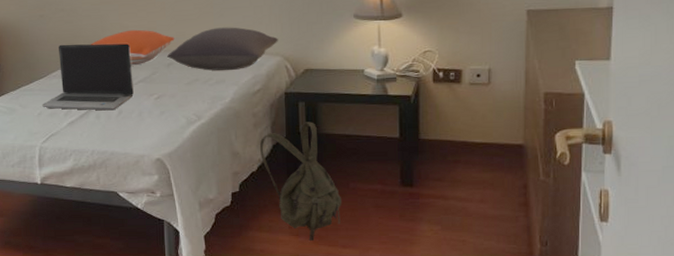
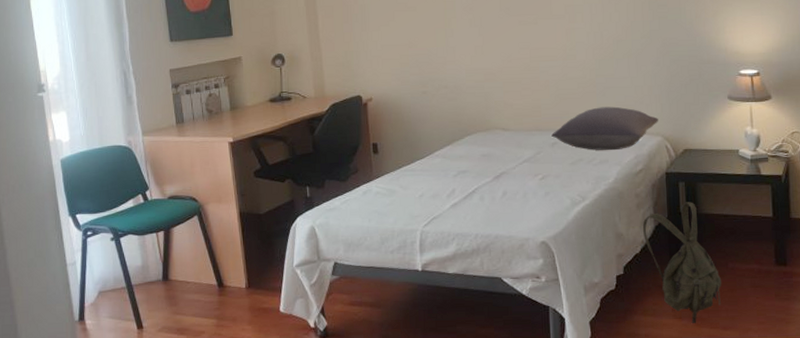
laptop computer: present [41,43,134,111] -> none [423,121,518,192]
pillow: present [90,29,175,66] -> none [474,108,559,145]

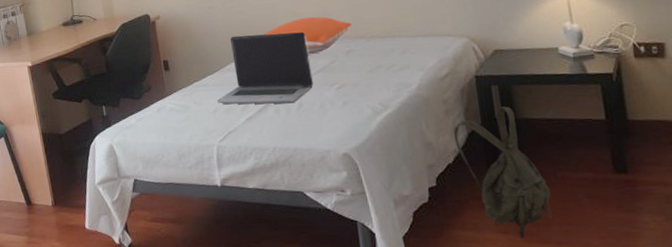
laptop computer: none [423,121,518,192] -> present [216,32,313,105]
pillow: none [474,108,559,145] -> present [263,16,352,55]
pillow: present [551,106,658,150] -> none [345,9,462,57]

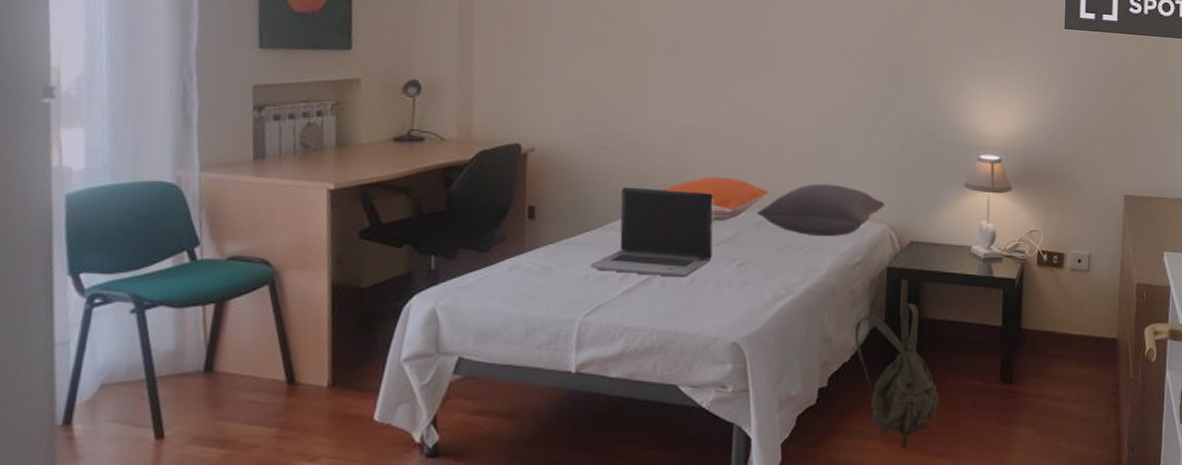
pillow: none [345,9,462,57] -> present [757,183,885,236]

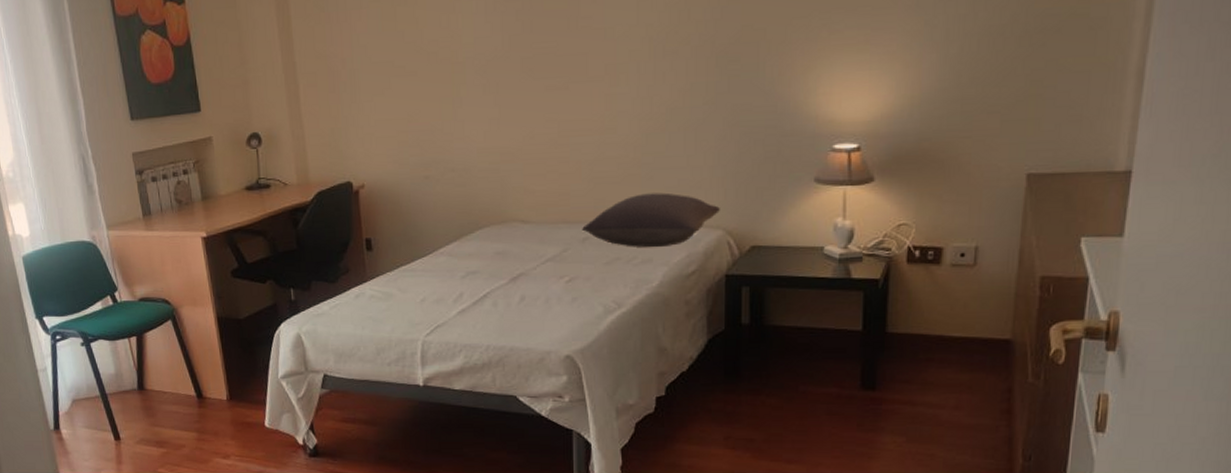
laptop computer: present [589,187,714,277] -> none [425,212,540,297]
pillow: present [663,176,769,222] -> none [487,195,592,241]
backpack: present [854,303,939,448] -> none [691,311,788,455]

